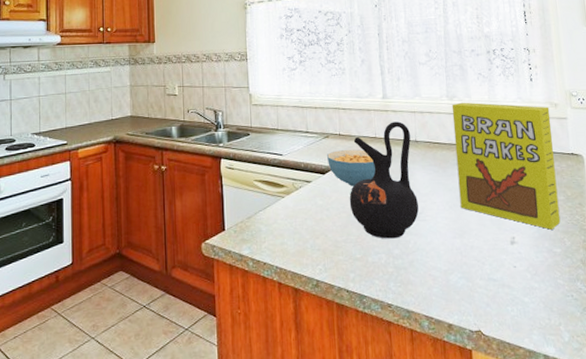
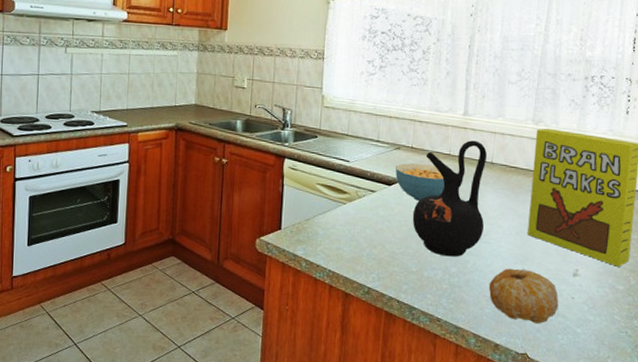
fruit: none [432,242,503,297] -> present [488,268,559,324]

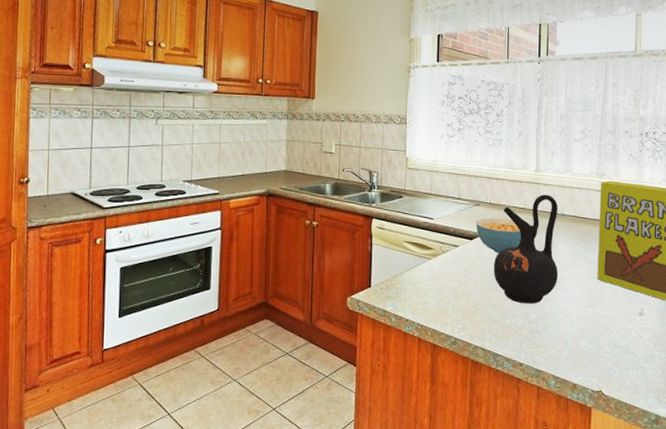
fruit: present [488,268,559,324] -> none [565,311,628,361]

